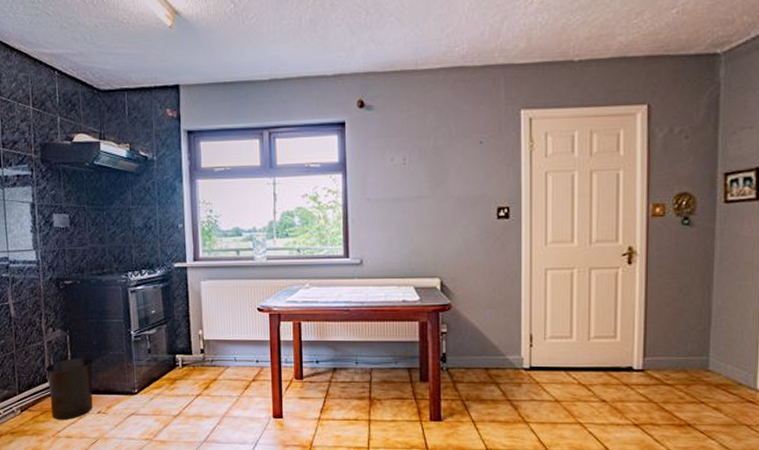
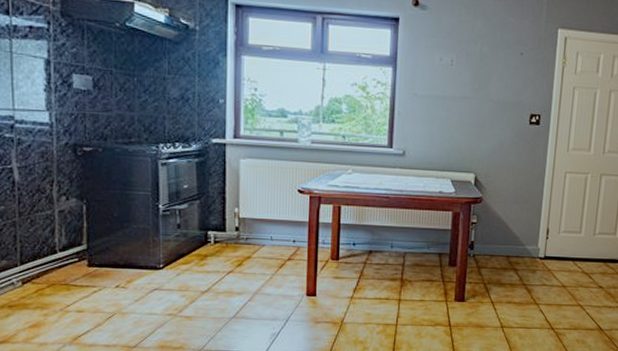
waste bin: present [45,358,94,420] -> none [55,230,114,294]

